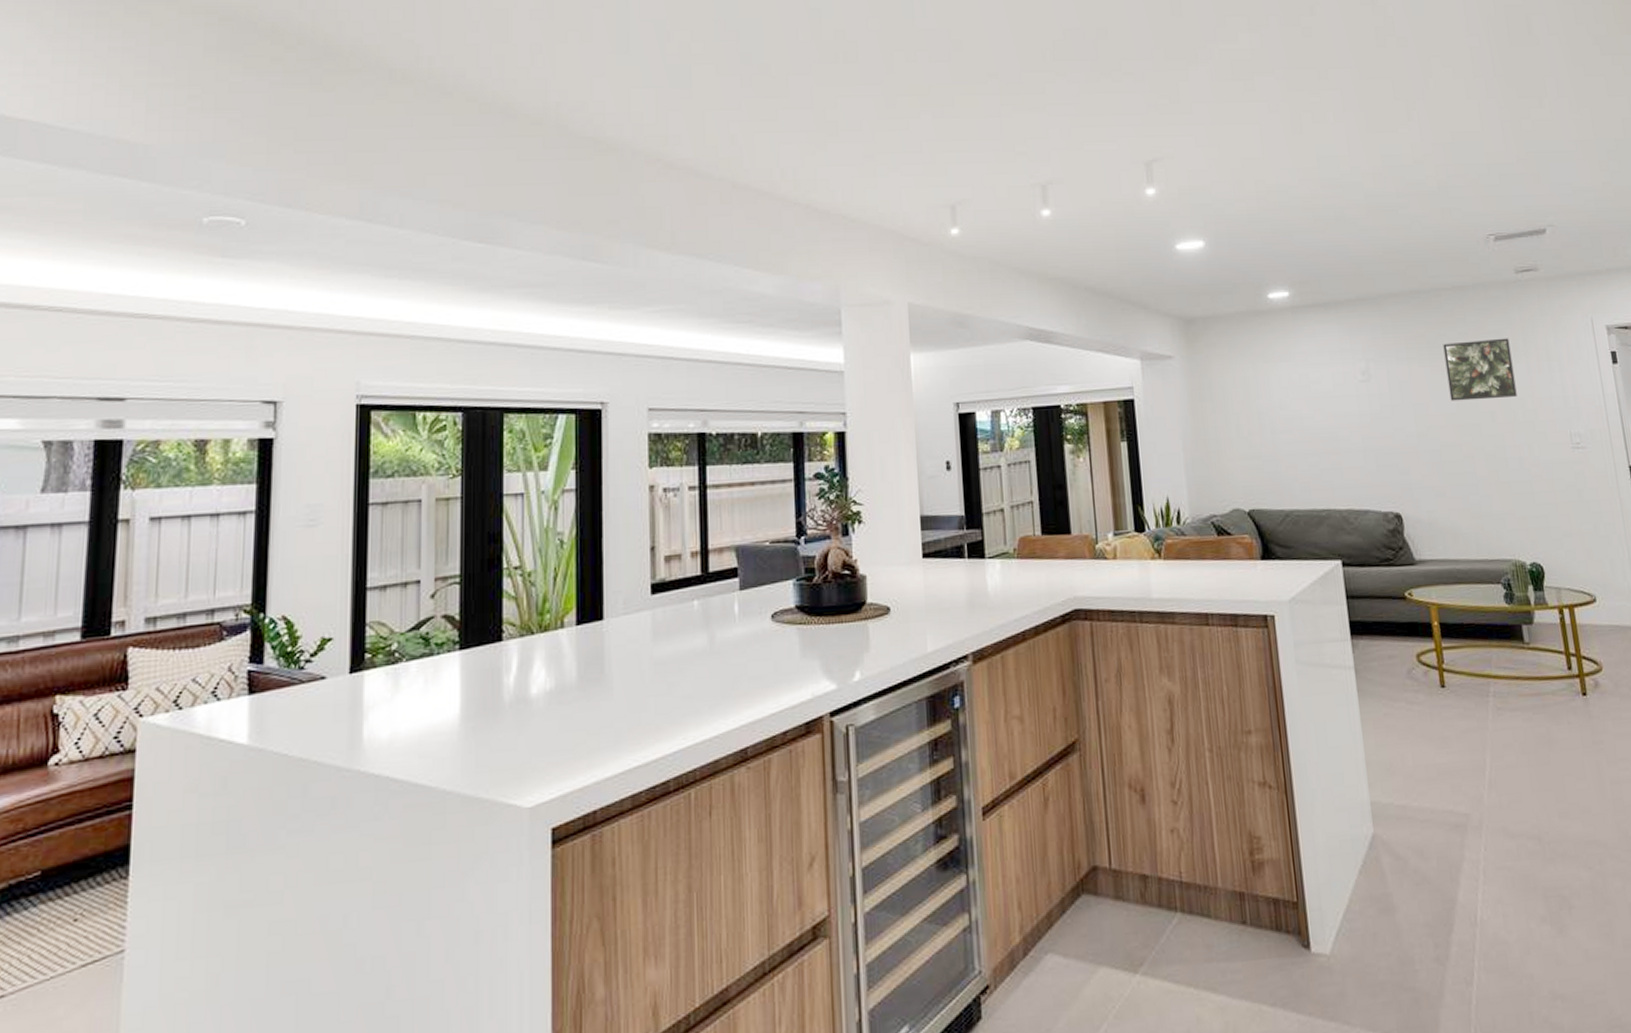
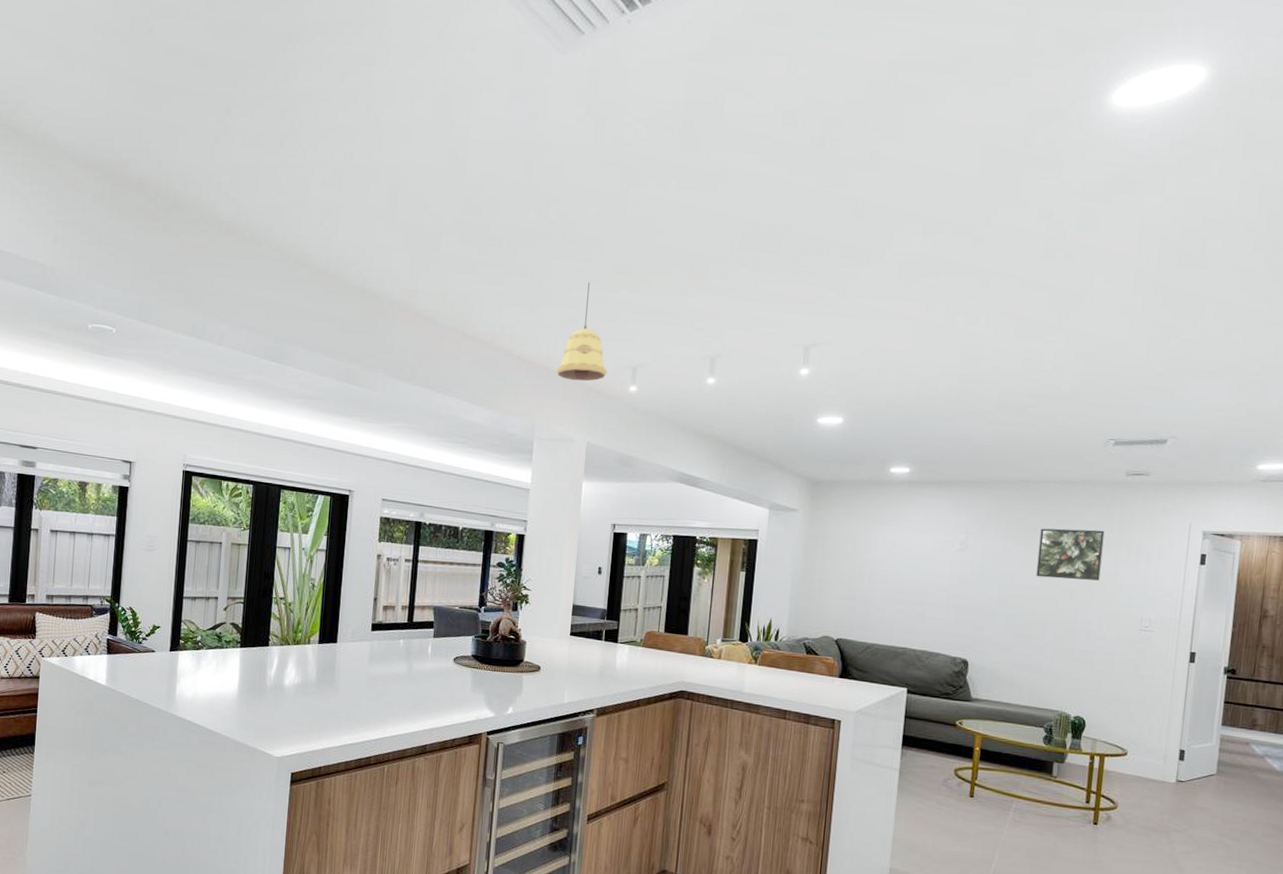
pendant light: none [858,110,921,229] -> present [556,282,607,382]

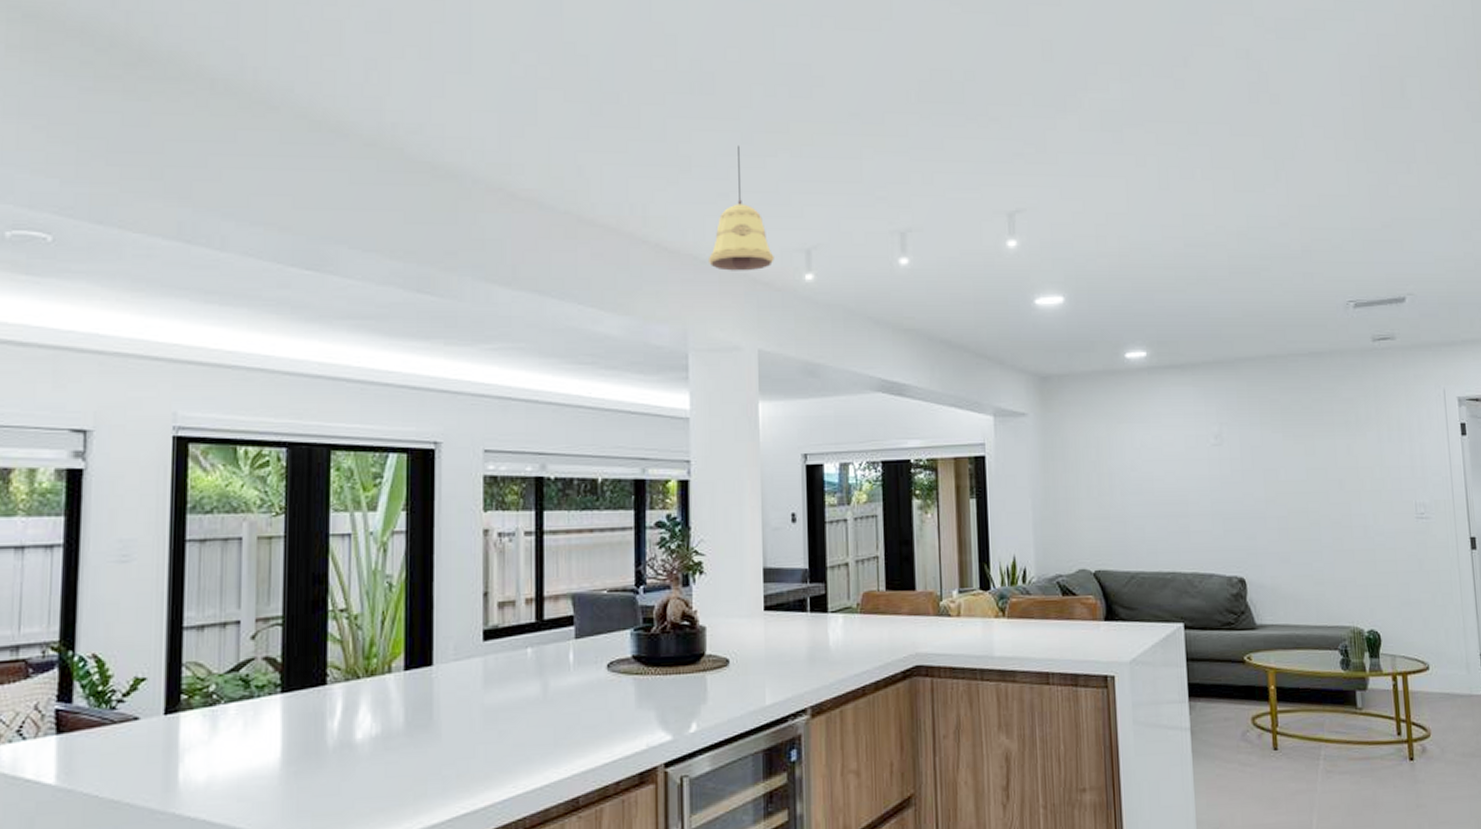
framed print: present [1036,528,1105,581] -> none [1296,406,1366,468]

